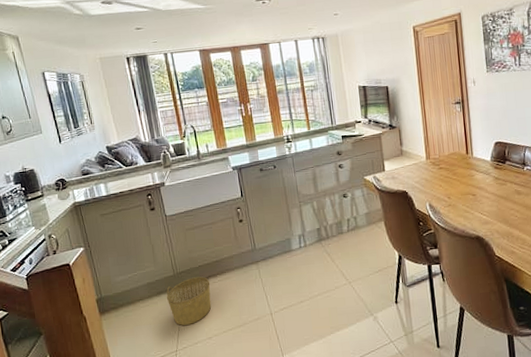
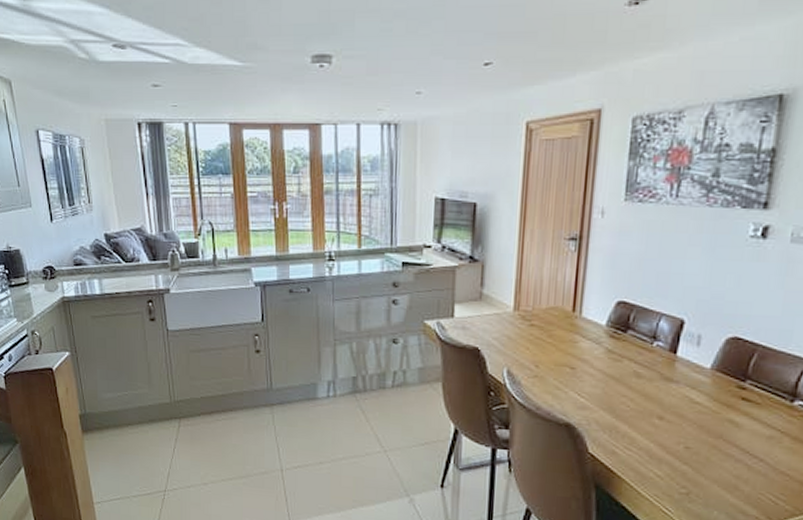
basket: present [166,276,212,326] -> none [159,409,212,465]

